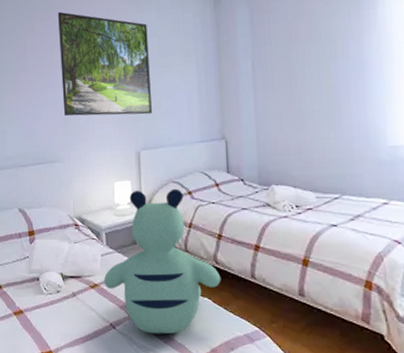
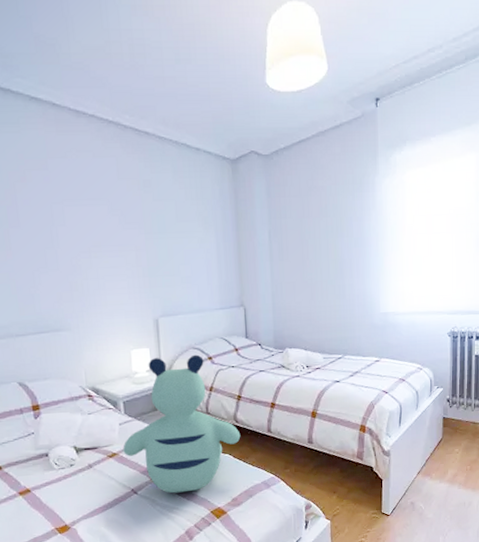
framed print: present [58,11,152,116] -> none [56,162,170,281]

